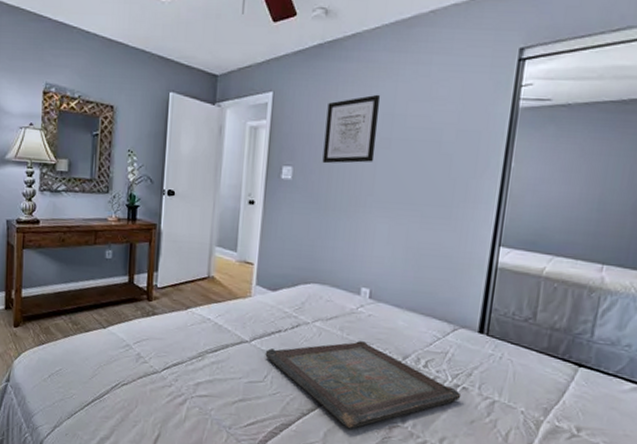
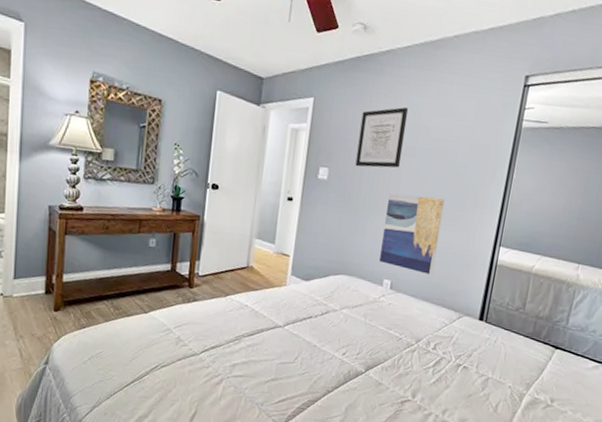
serving tray: present [265,341,461,429] -> none [296,326,462,404]
wall art: none [355,191,429,281] -> present [379,194,445,275]

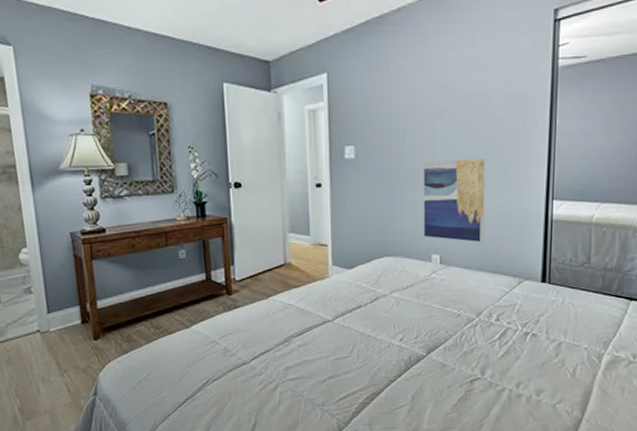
wall art: present [355,107,409,168] -> none [381,66,431,140]

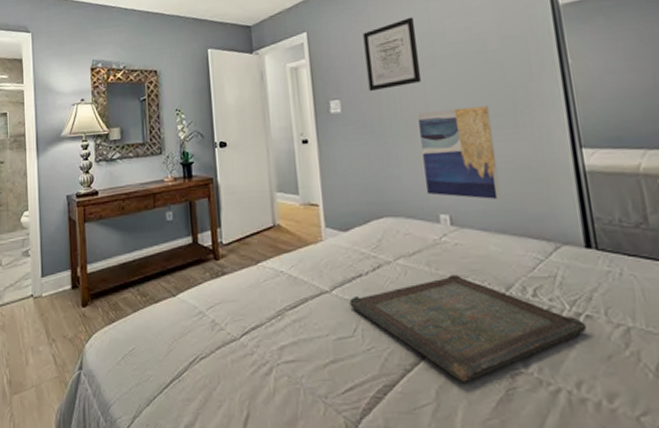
serving tray: none [349,305,532,388] -> present [349,275,587,383]
wall art: none [381,66,431,140] -> present [363,16,422,92]

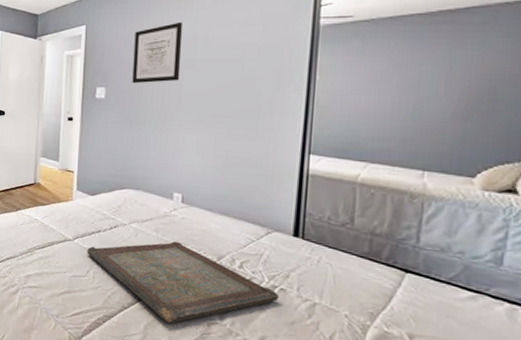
wall art: present [418,106,501,199] -> none [167,106,235,187]

